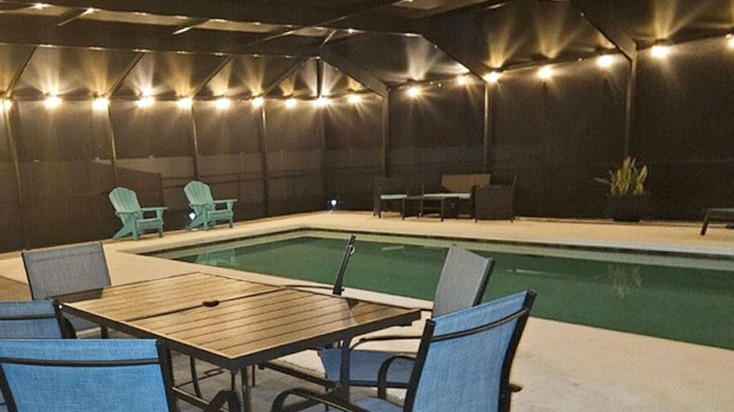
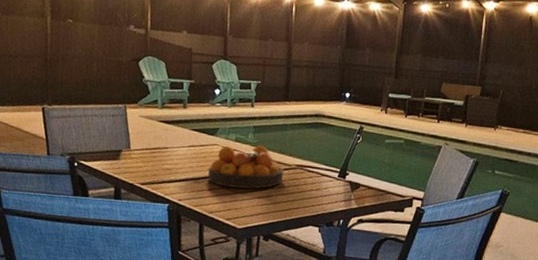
fruit bowl: none [192,269,273,316] -> present [208,145,284,189]

